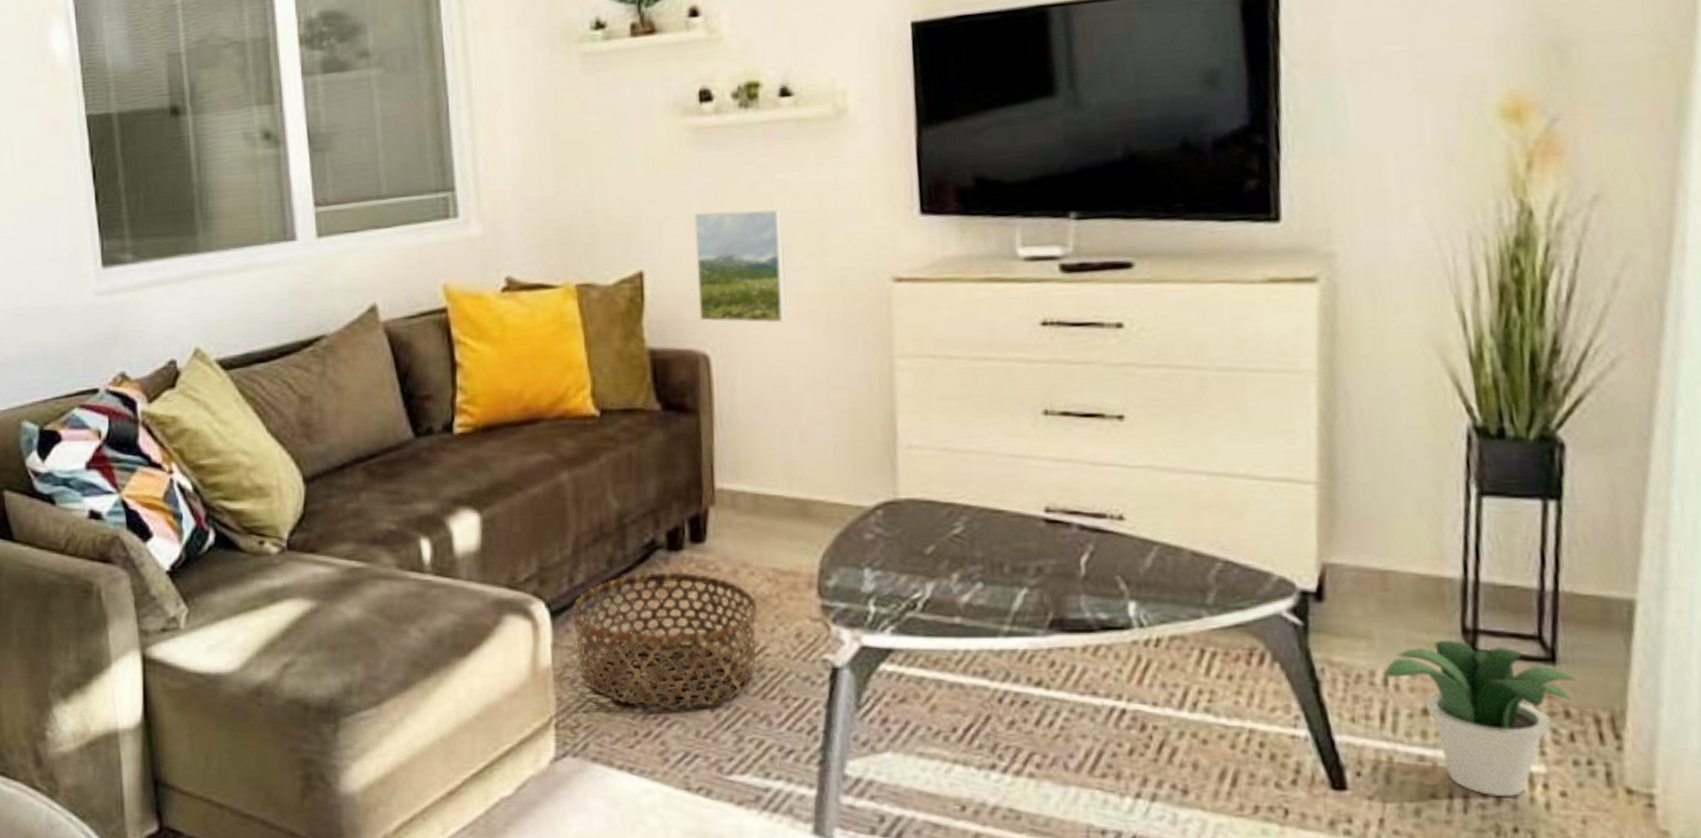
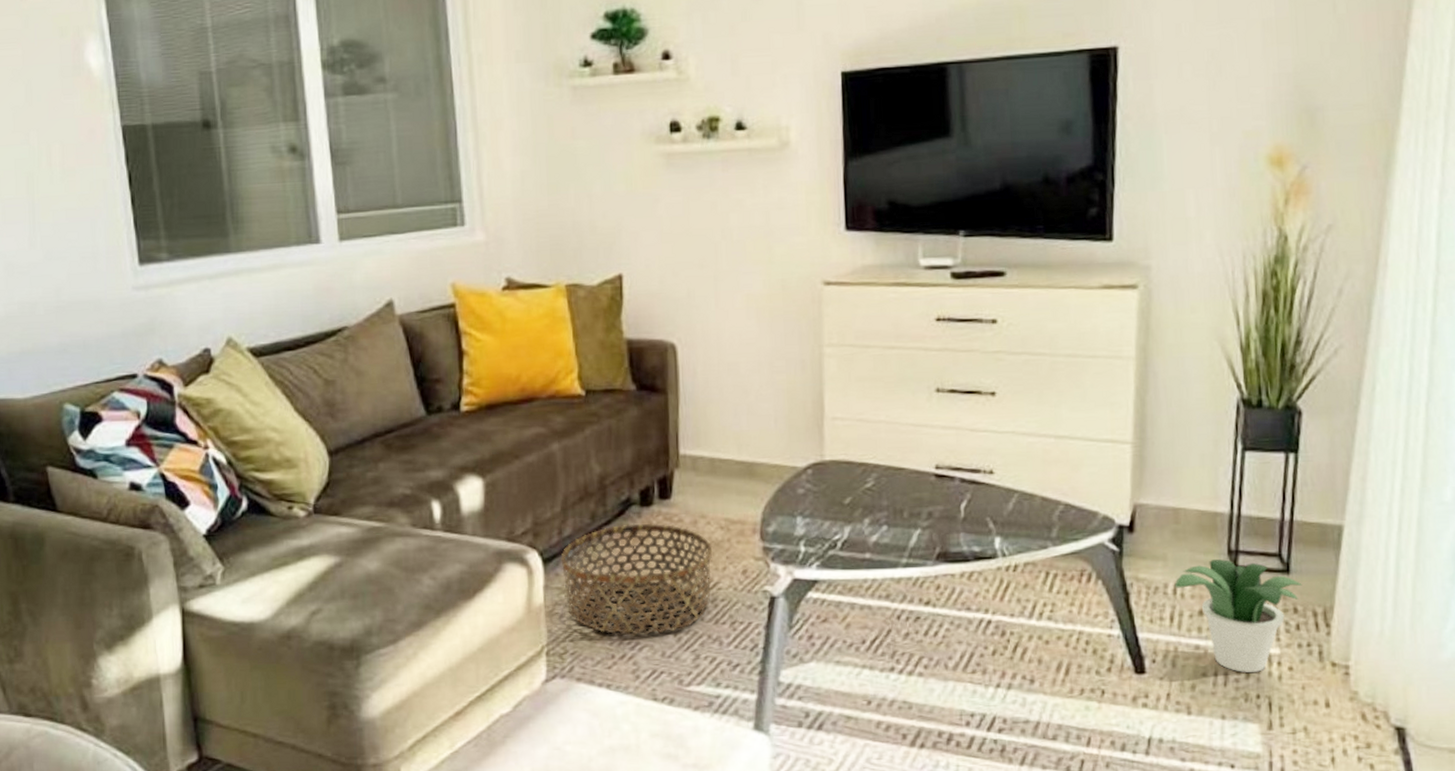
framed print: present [694,208,786,323] -> none [664,223,738,318]

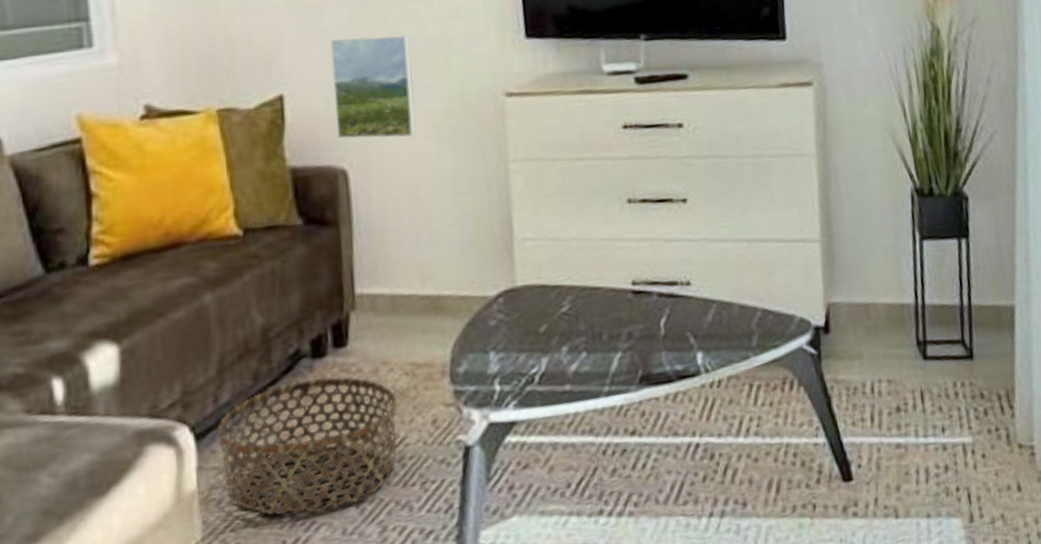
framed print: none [664,223,738,318] -> present [330,34,416,139]
potted plant: present [1174,559,1302,672] -> none [871,351,986,466]

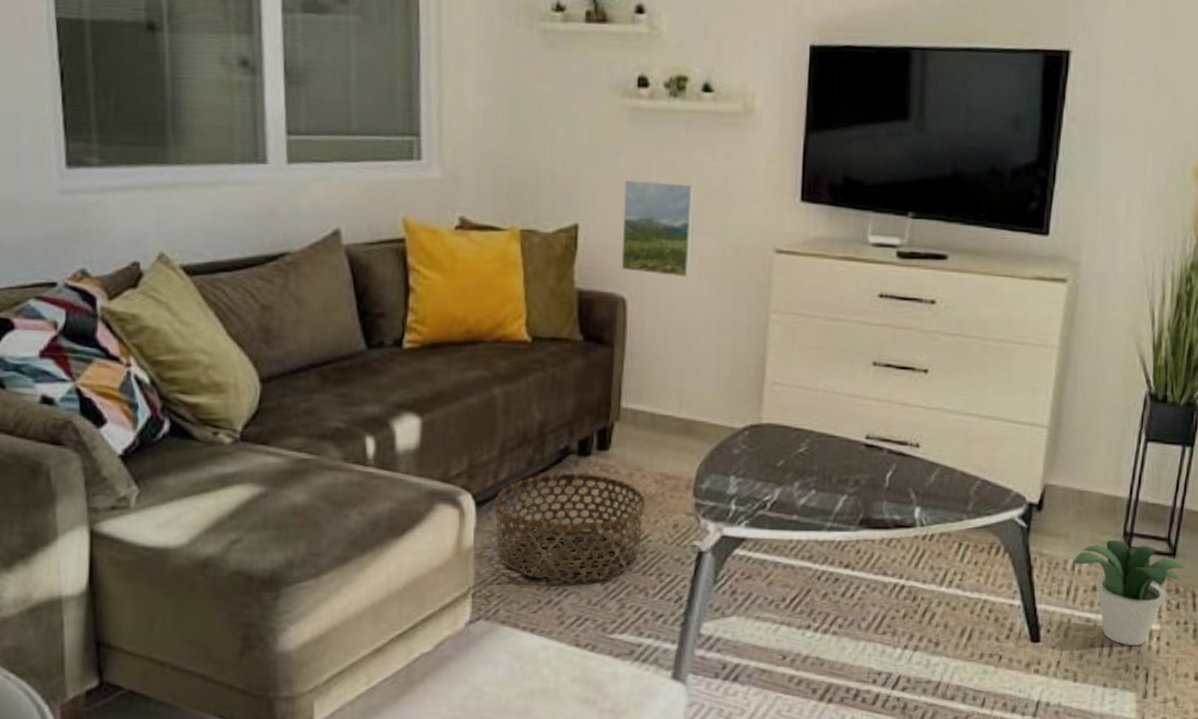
potted plant: none [871,351,986,466] -> present [1073,540,1186,645]

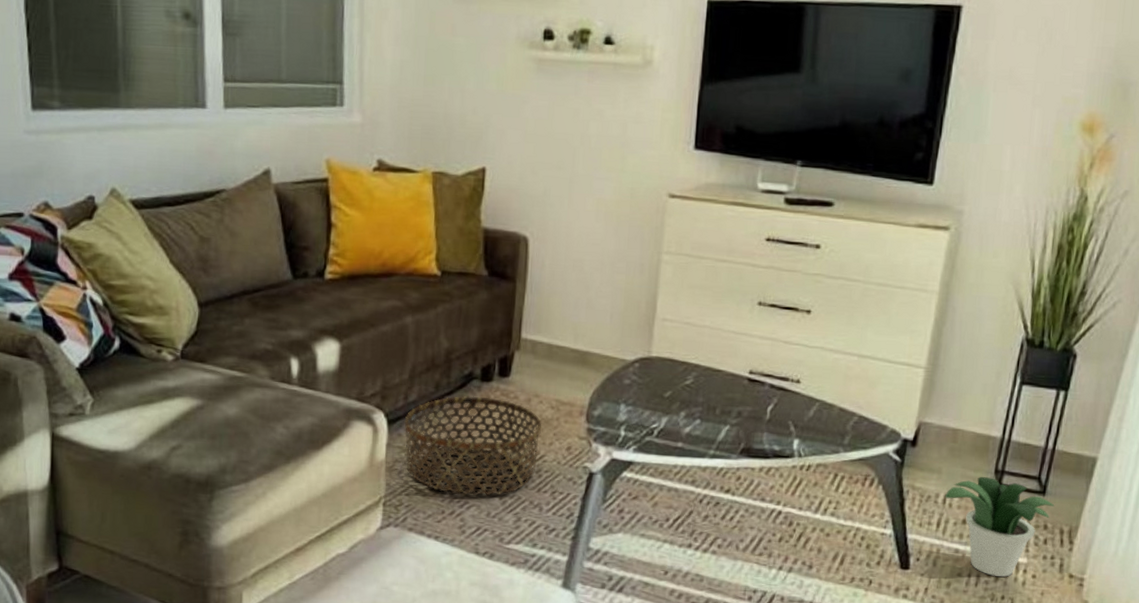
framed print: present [621,179,694,278] -> none [524,126,594,219]

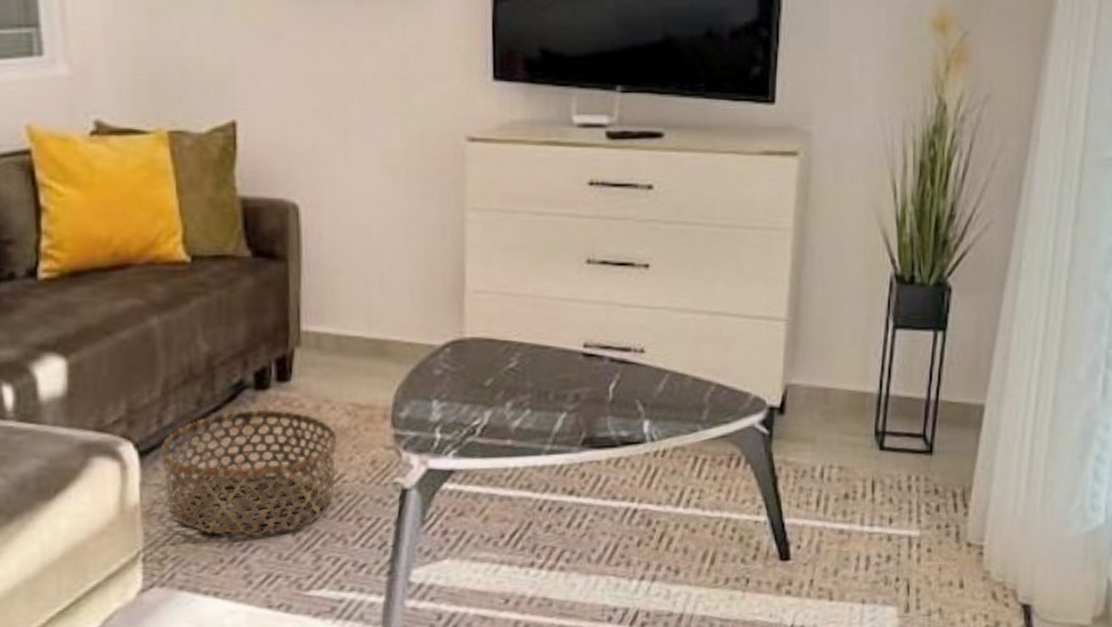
potted plant: present [945,477,1055,577] -> none [822,441,944,556]

